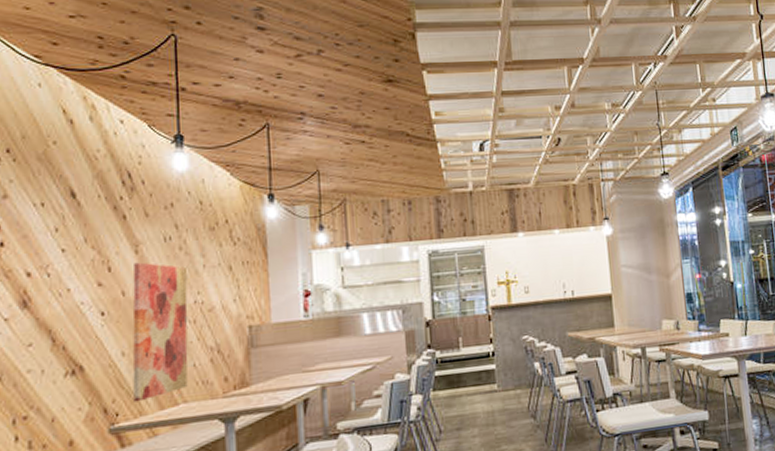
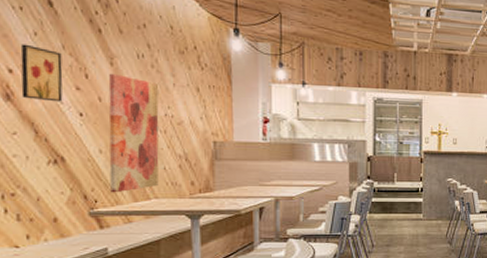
wall art: none [39,242,84,304] -> present [20,44,63,102]

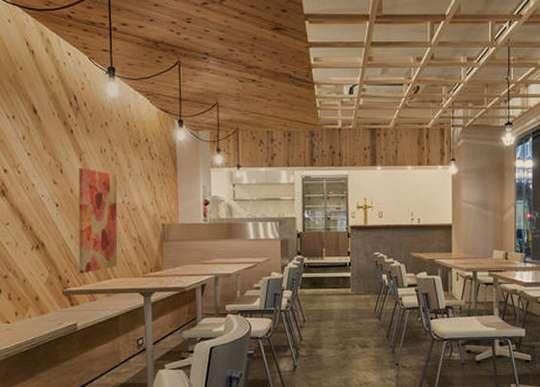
wall art: present [20,44,63,102] -> none [13,147,44,195]

